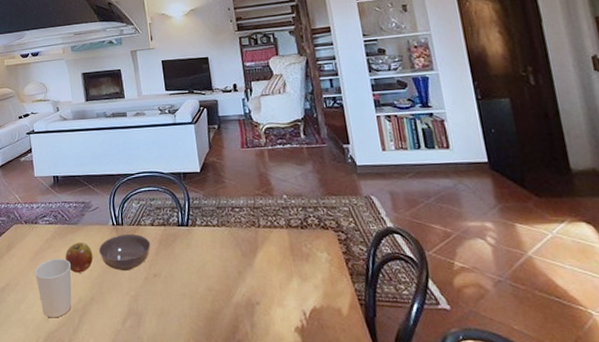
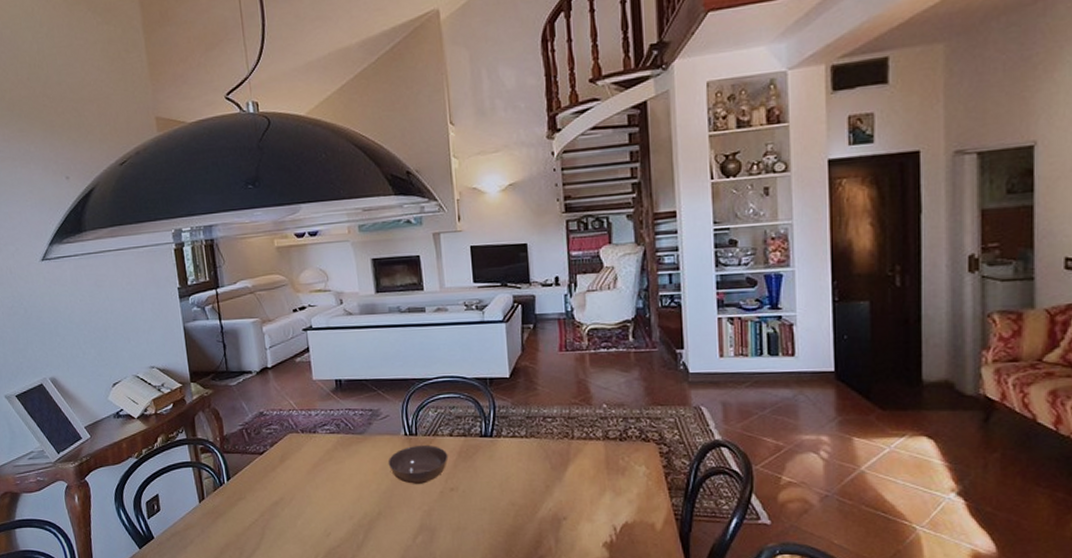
dixie cup: present [34,258,72,318] -> none [313,471,356,534]
fruit: present [65,242,93,273] -> none [349,453,382,486]

